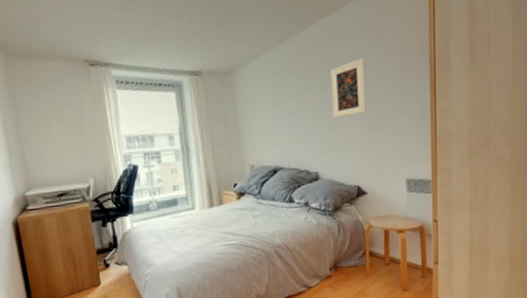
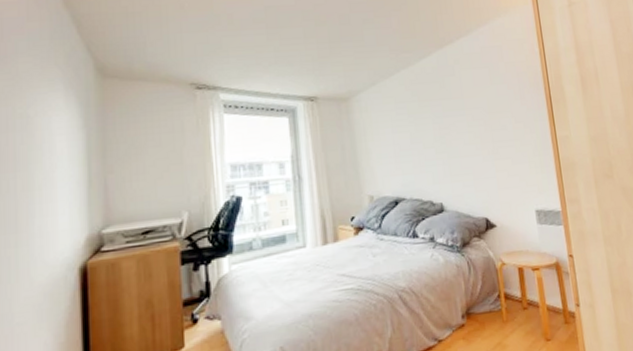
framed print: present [330,58,367,119] -> none [449,87,489,147]

